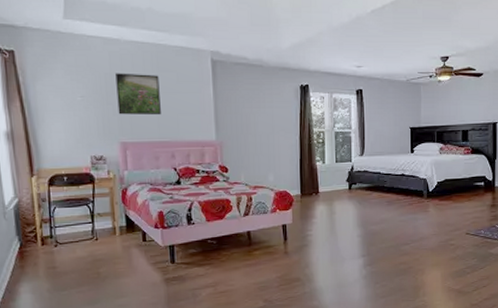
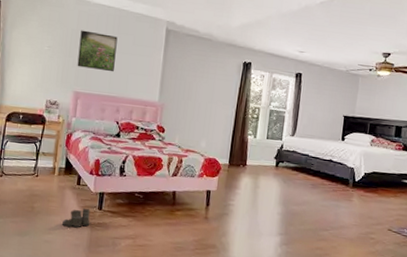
boots: none [134,263,165,288] -> present [62,208,91,228]

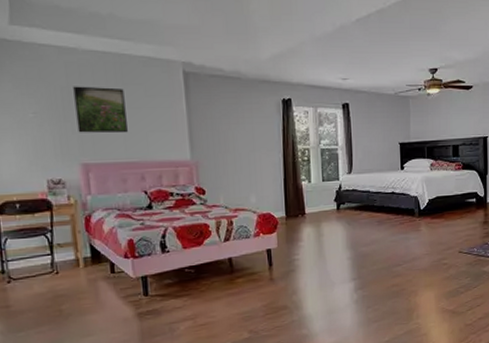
boots: present [62,208,91,228] -> none [103,297,138,325]

